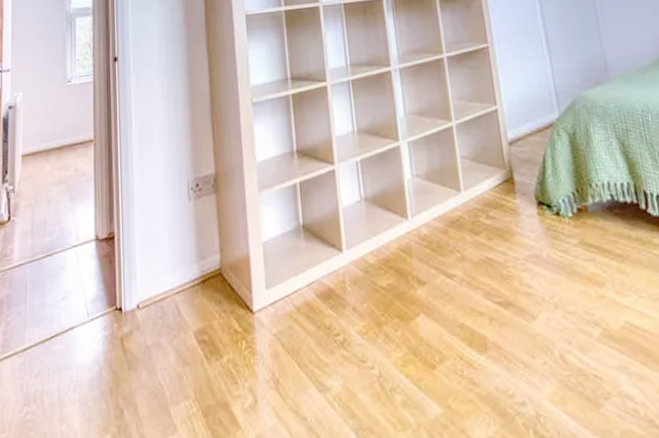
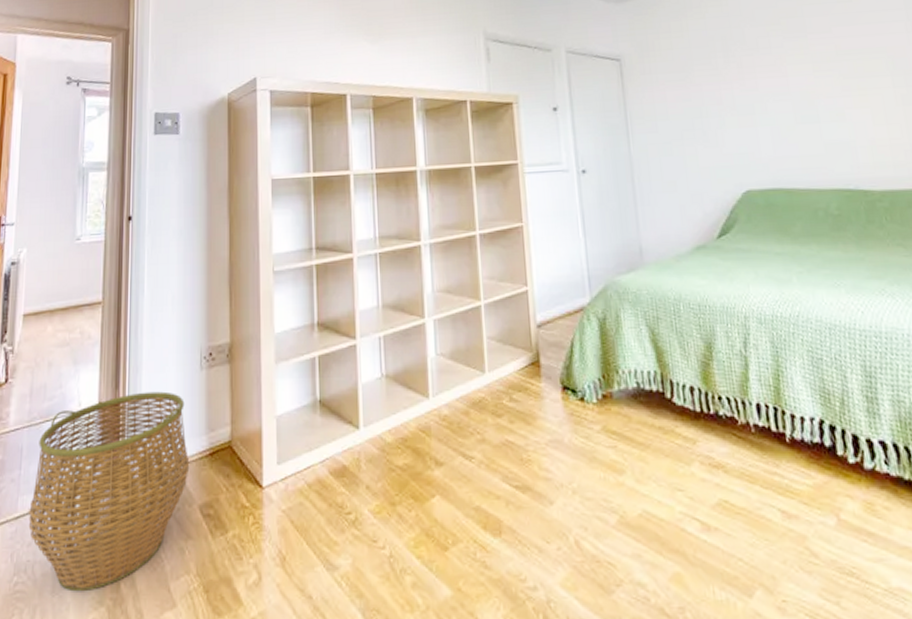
basket: none [35,223,183,418] -> present [28,391,190,590]

